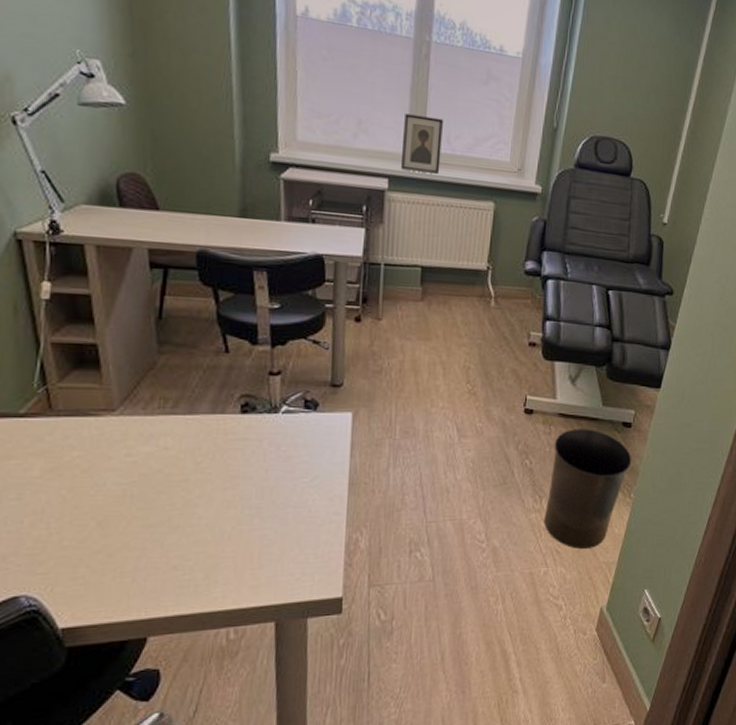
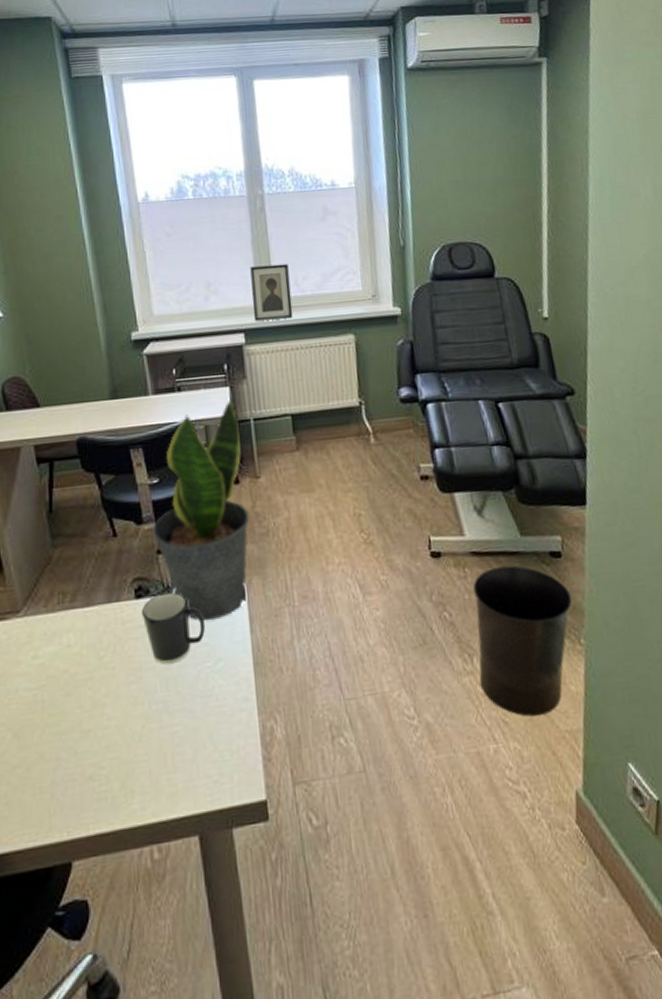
mug: none [245,412,307,475] -> present [141,592,205,665]
potted plant: none [266,240,369,442] -> present [152,399,250,621]

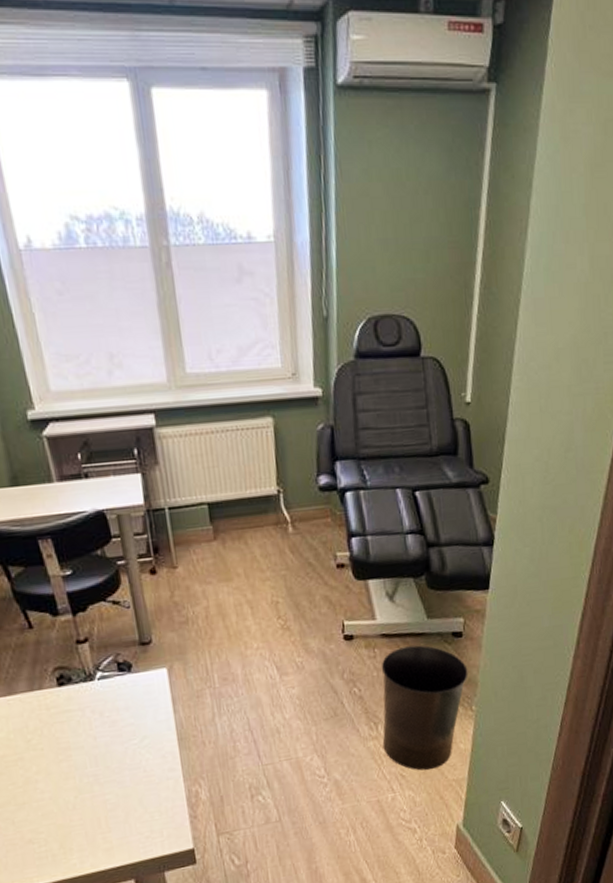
mug: present [141,592,205,665] -> none [64,679,130,744]
potted plant: present [152,399,250,621] -> none [69,487,169,703]
picture frame: present [250,263,294,321] -> none [157,333,208,400]

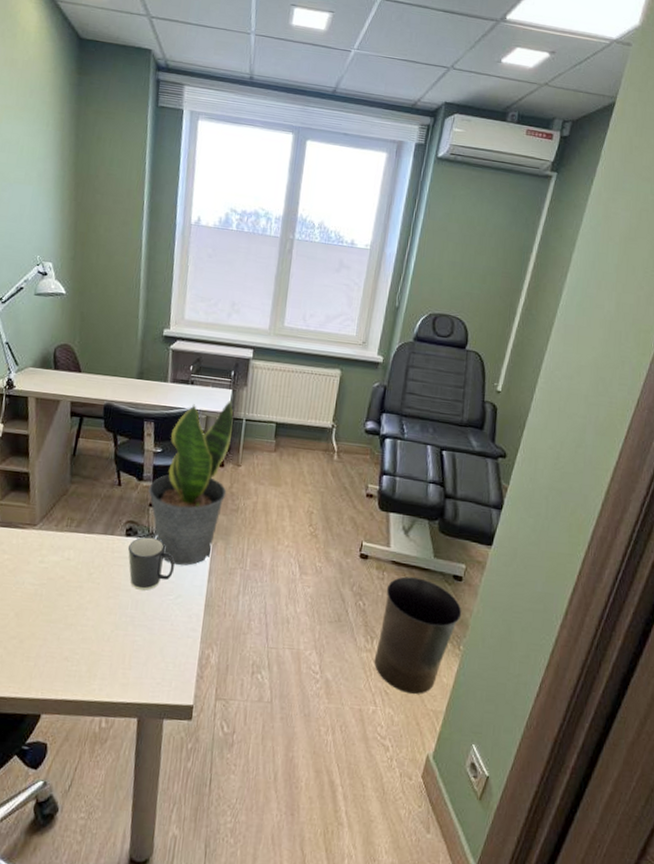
mug: none [64,679,130,744] -> present [127,536,175,591]
potted plant: none [69,487,169,703] -> present [148,400,233,566]

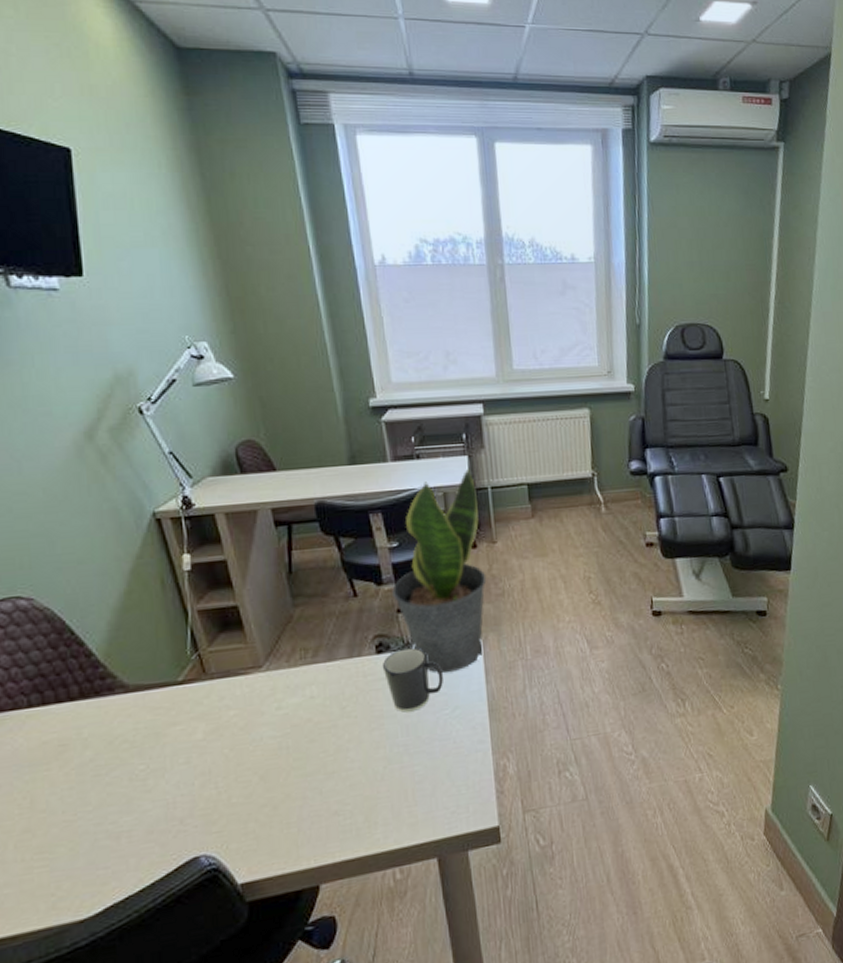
waste bin: present [374,576,462,694] -> none [688,622,773,750]

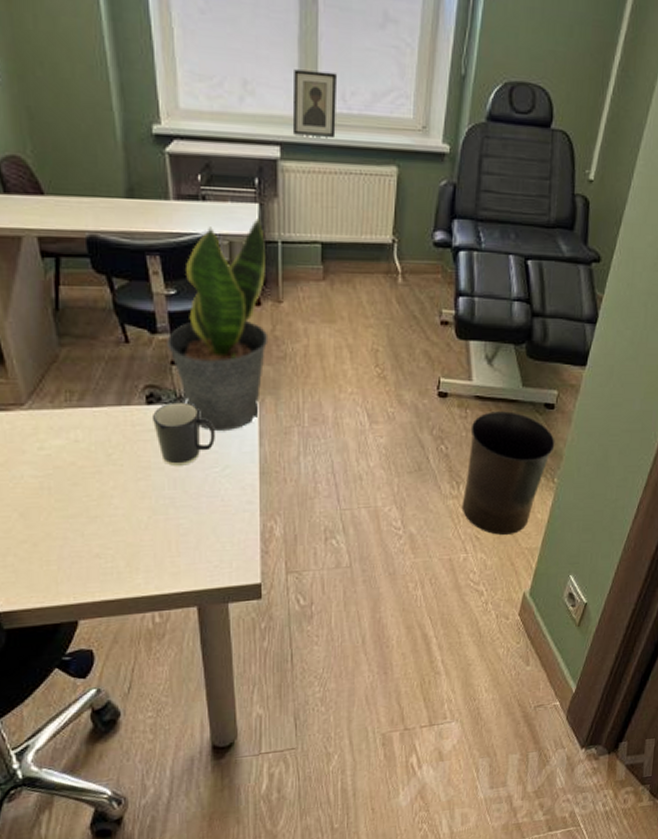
picture frame: none [489,336,531,392] -> present [292,69,336,139]
waste bin: none [688,622,773,750] -> present [462,411,555,535]

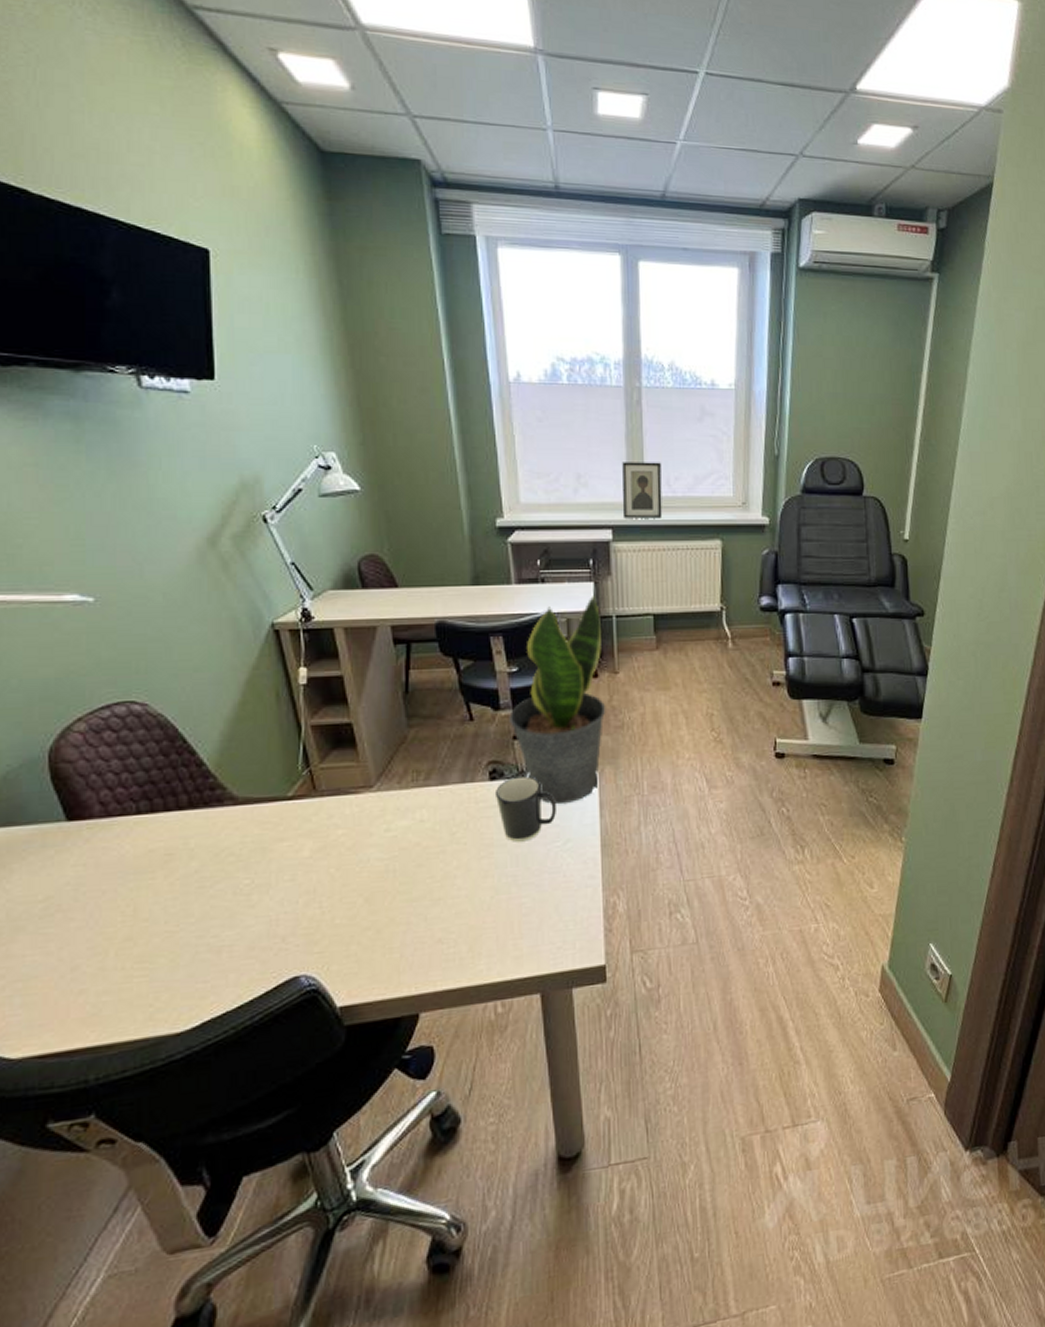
waste bin: present [462,411,555,535] -> none [808,769,899,902]

